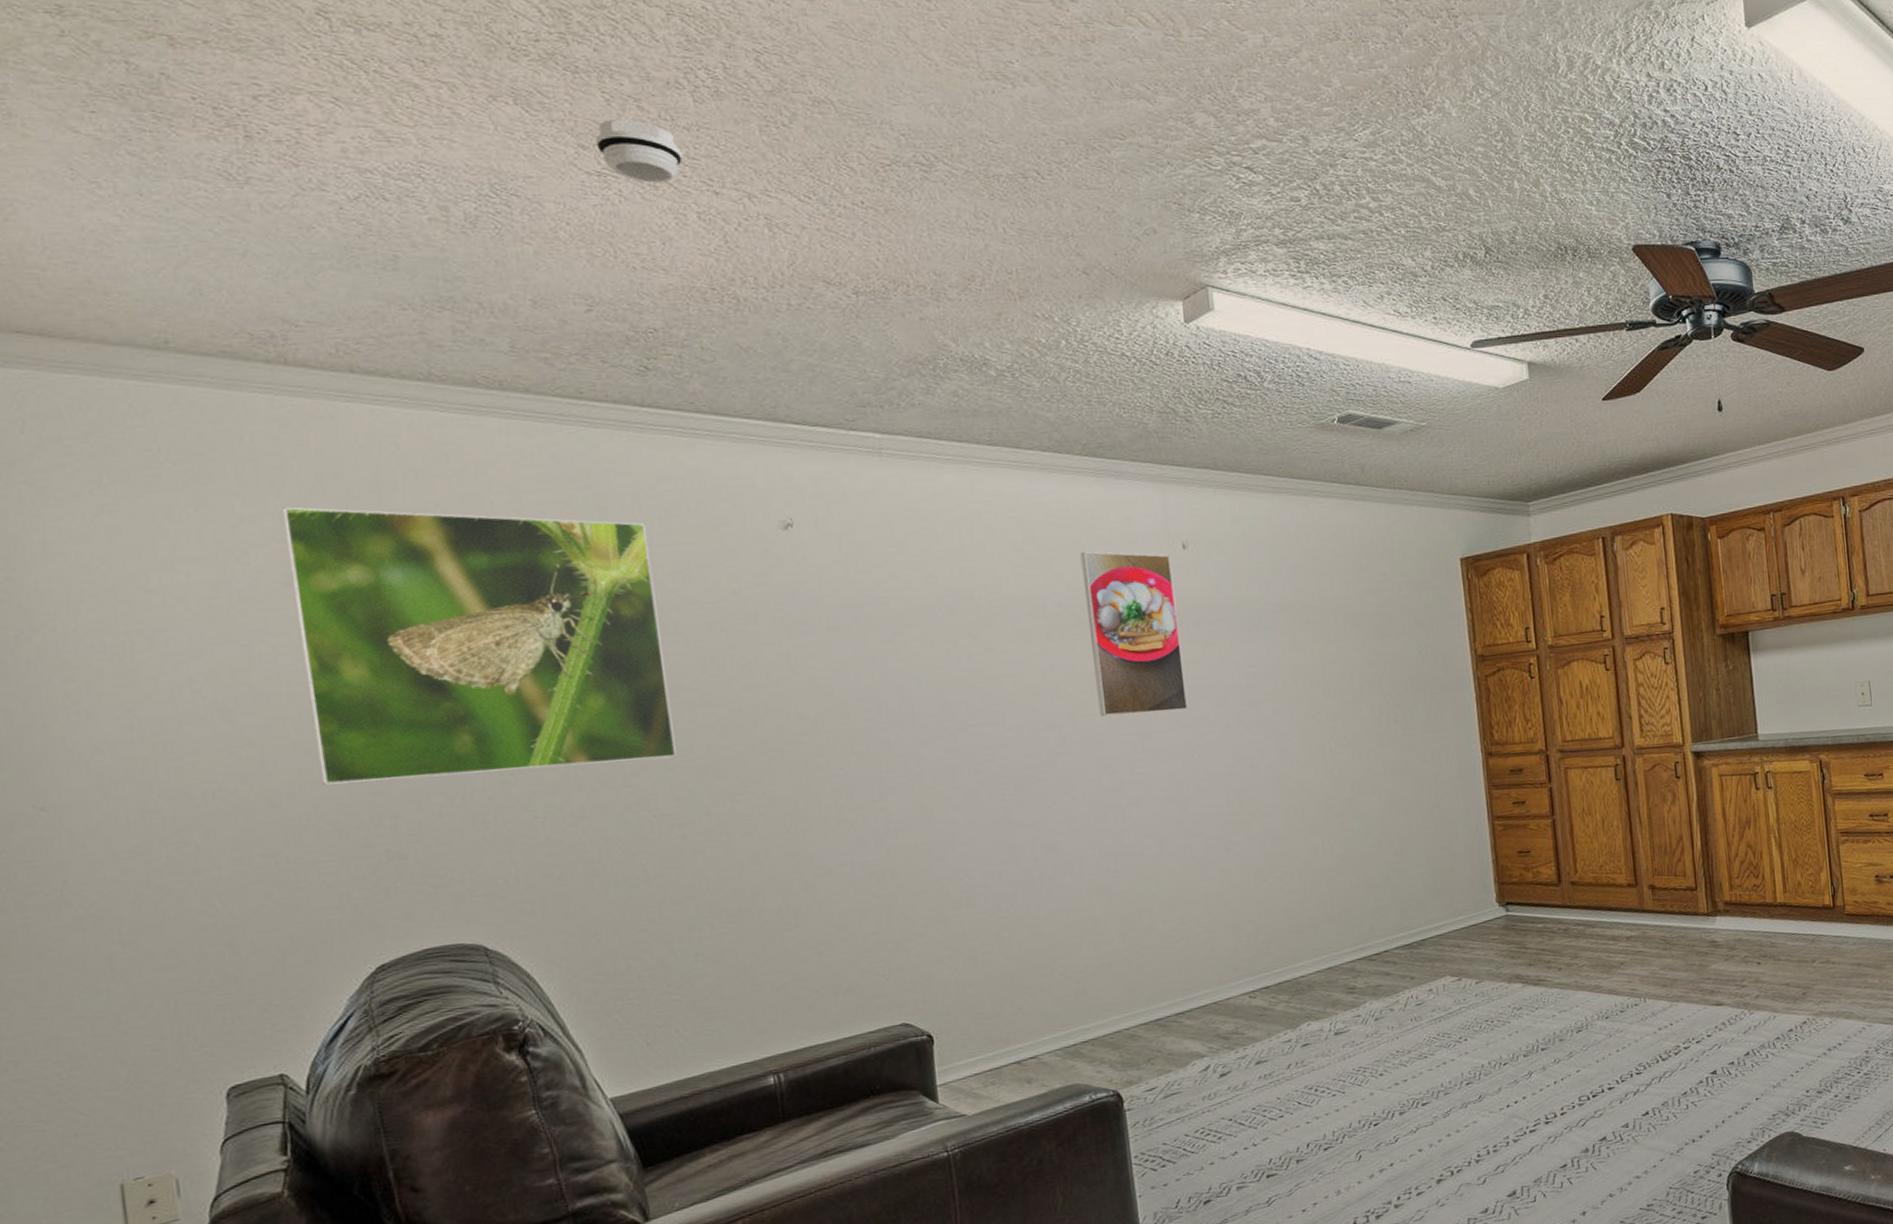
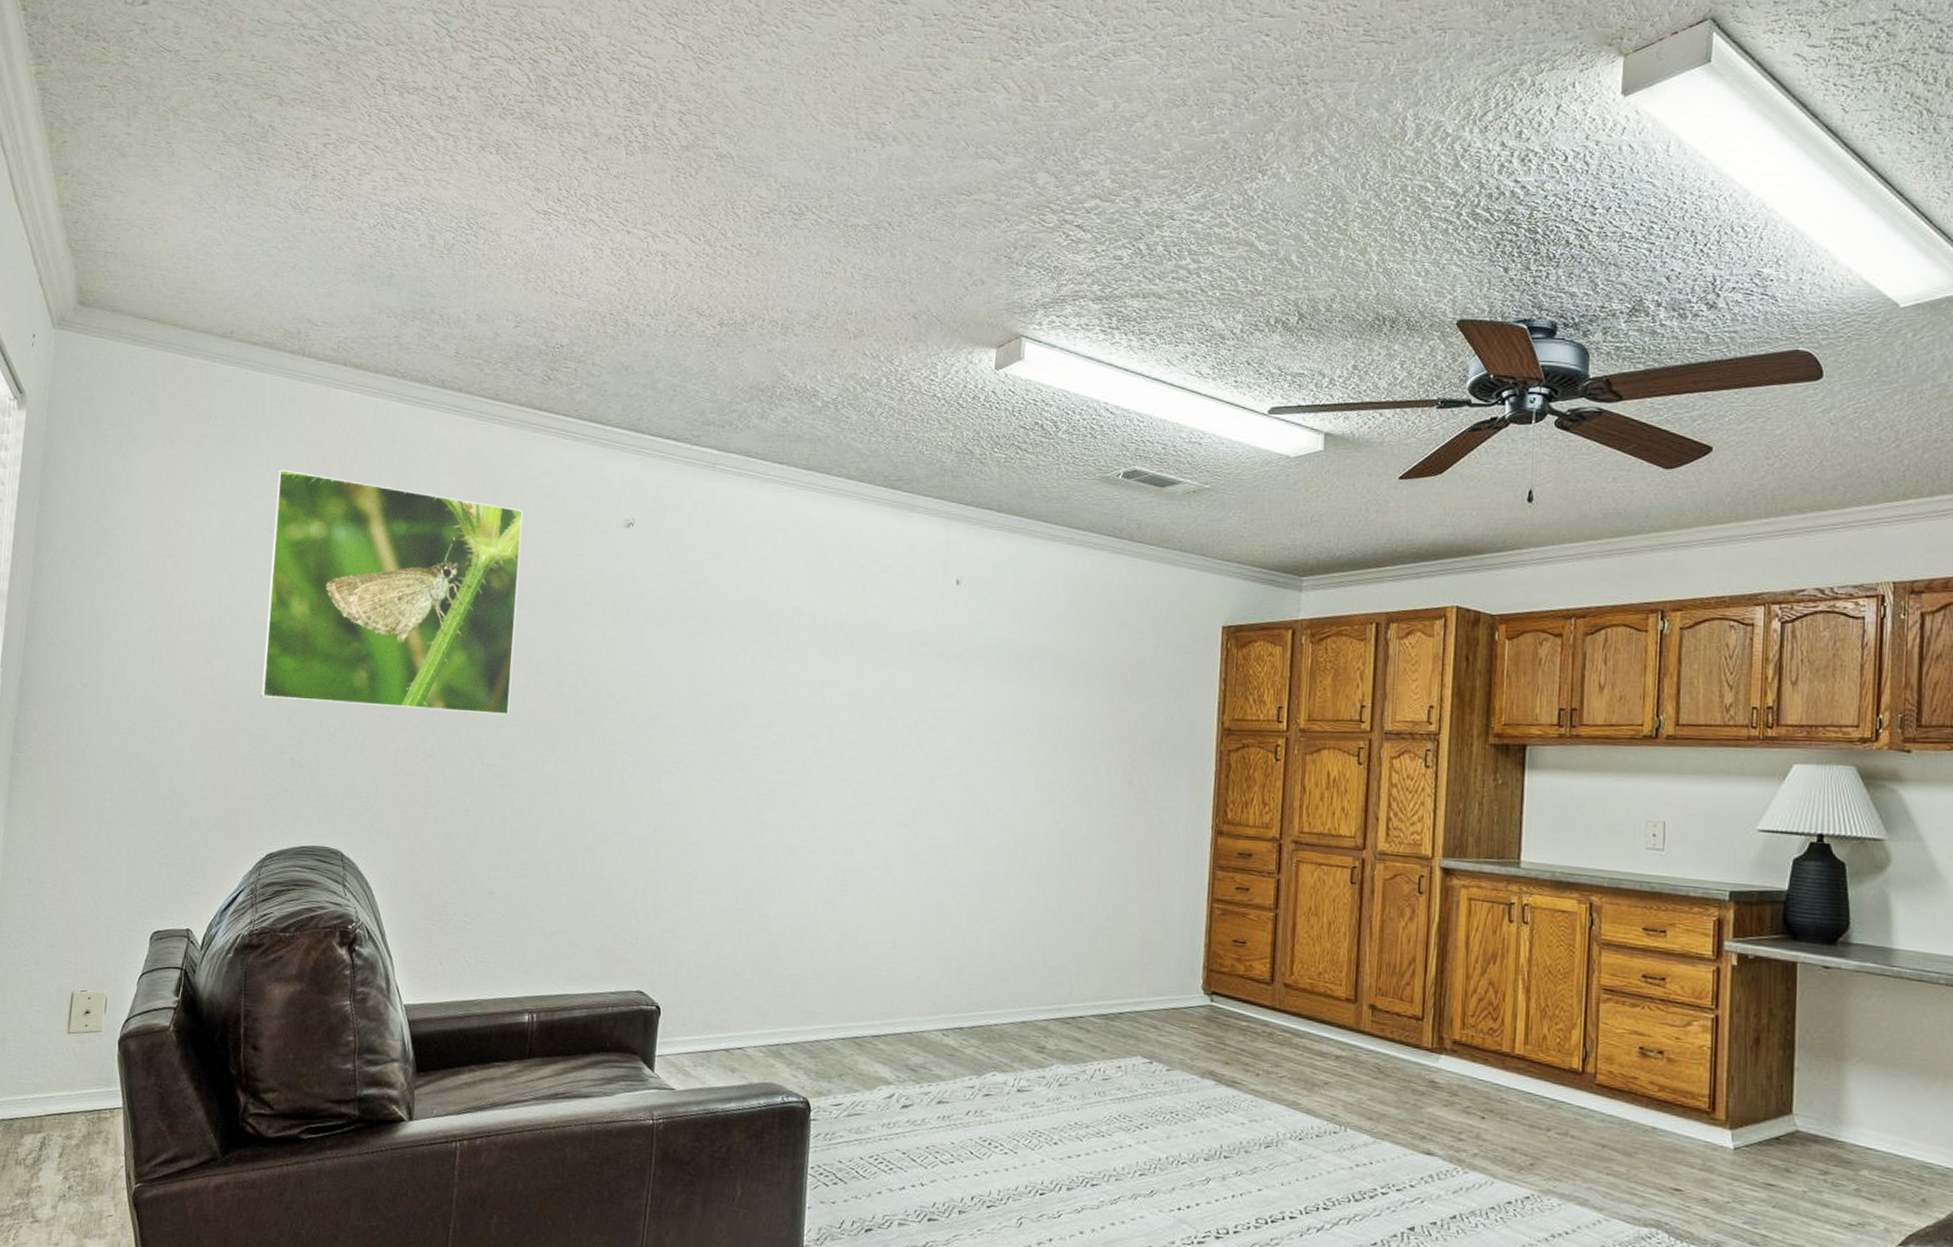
smoke detector: present [595,119,683,183] -> none [548,168,609,222]
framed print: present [1080,551,1189,717] -> none [855,576,944,741]

